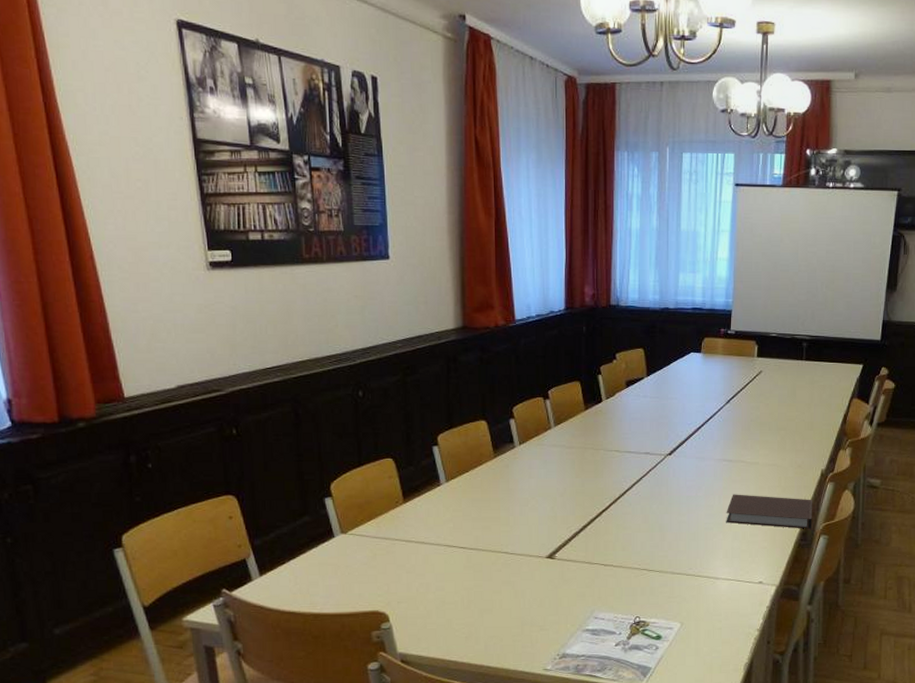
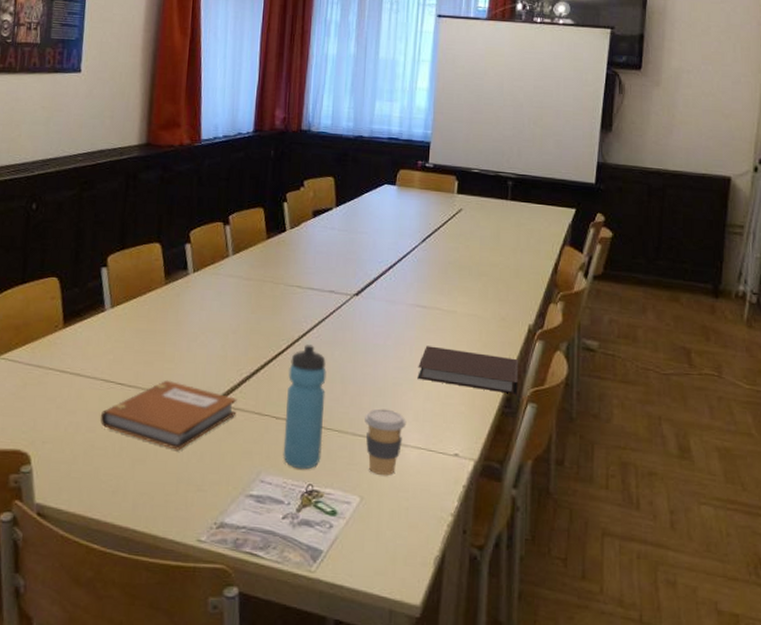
notebook: none [447,541,569,599] -> present [100,380,238,450]
water bottle: none [612,501,646,605] -> present [282,344,327,470]
coffee cup: none [682,550,718,605] -> present [365,408,407,476]

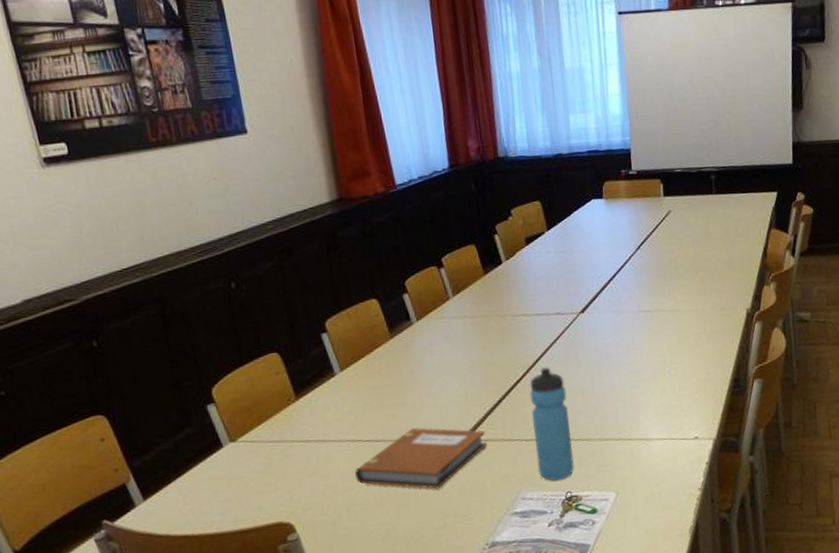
coffee cup: present [365,408,407,476] -> none [608,411,648,470]
notebook: present [417,346,519,394] -> none [650,342,744,379]

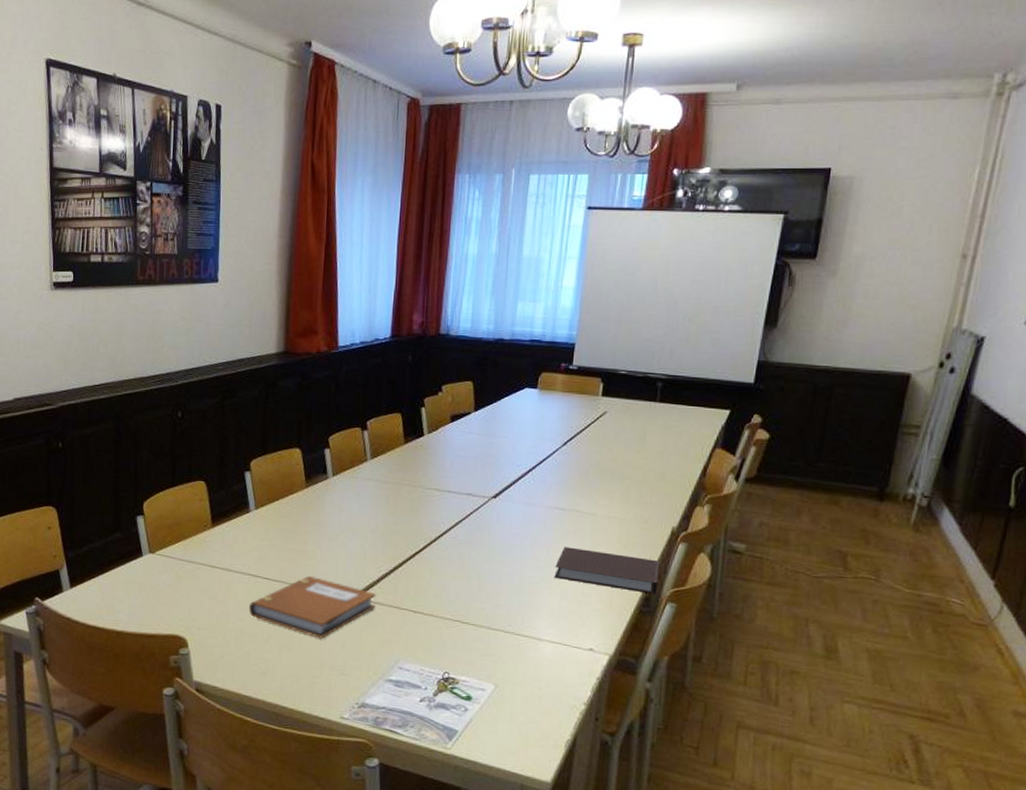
water bottle: present [529,367,575,481] -> none [420,544,463,659]
notebook: none [650,342,744,379] -> present [554,547,660,594]

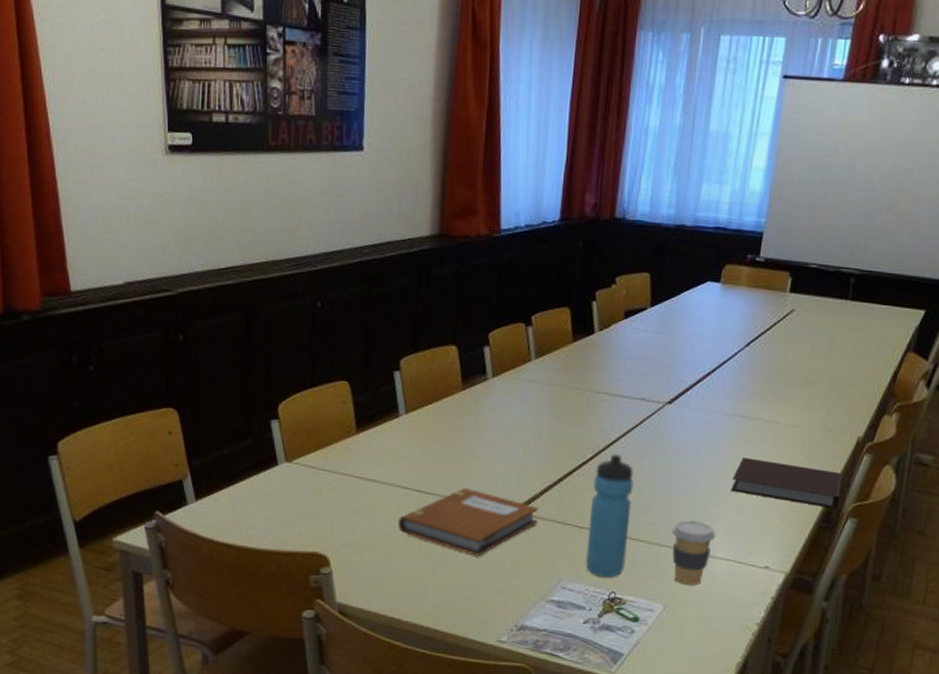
water bottle: none [420,544,463,659] -> present [585,454,634,578]
coffee cup: none [500,605,542,667] -> present [672,520,716,586]

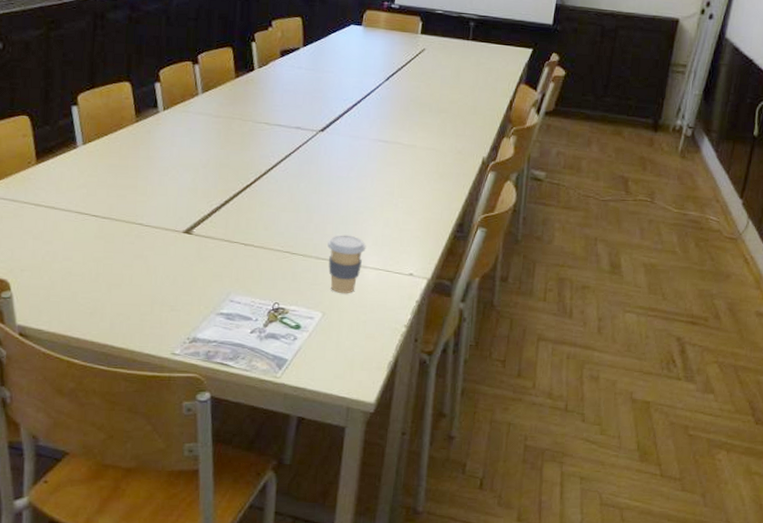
notebook: present [397,487,539,556] -> none [76,211,208,275]
water bottle: present [585,454,634,578] -> none [251,177,293,290]
notebook: present [731,457,843,509] -> none [378,177,472,220]

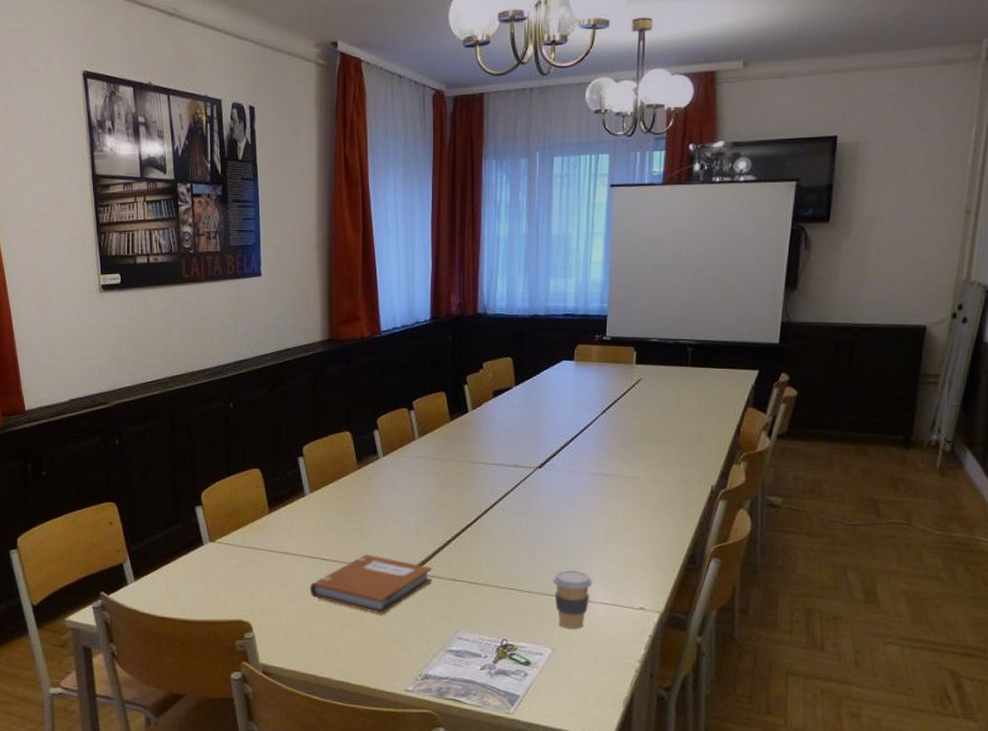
notebook: none [76,211,208,275] -> present [309,554,433,614]

